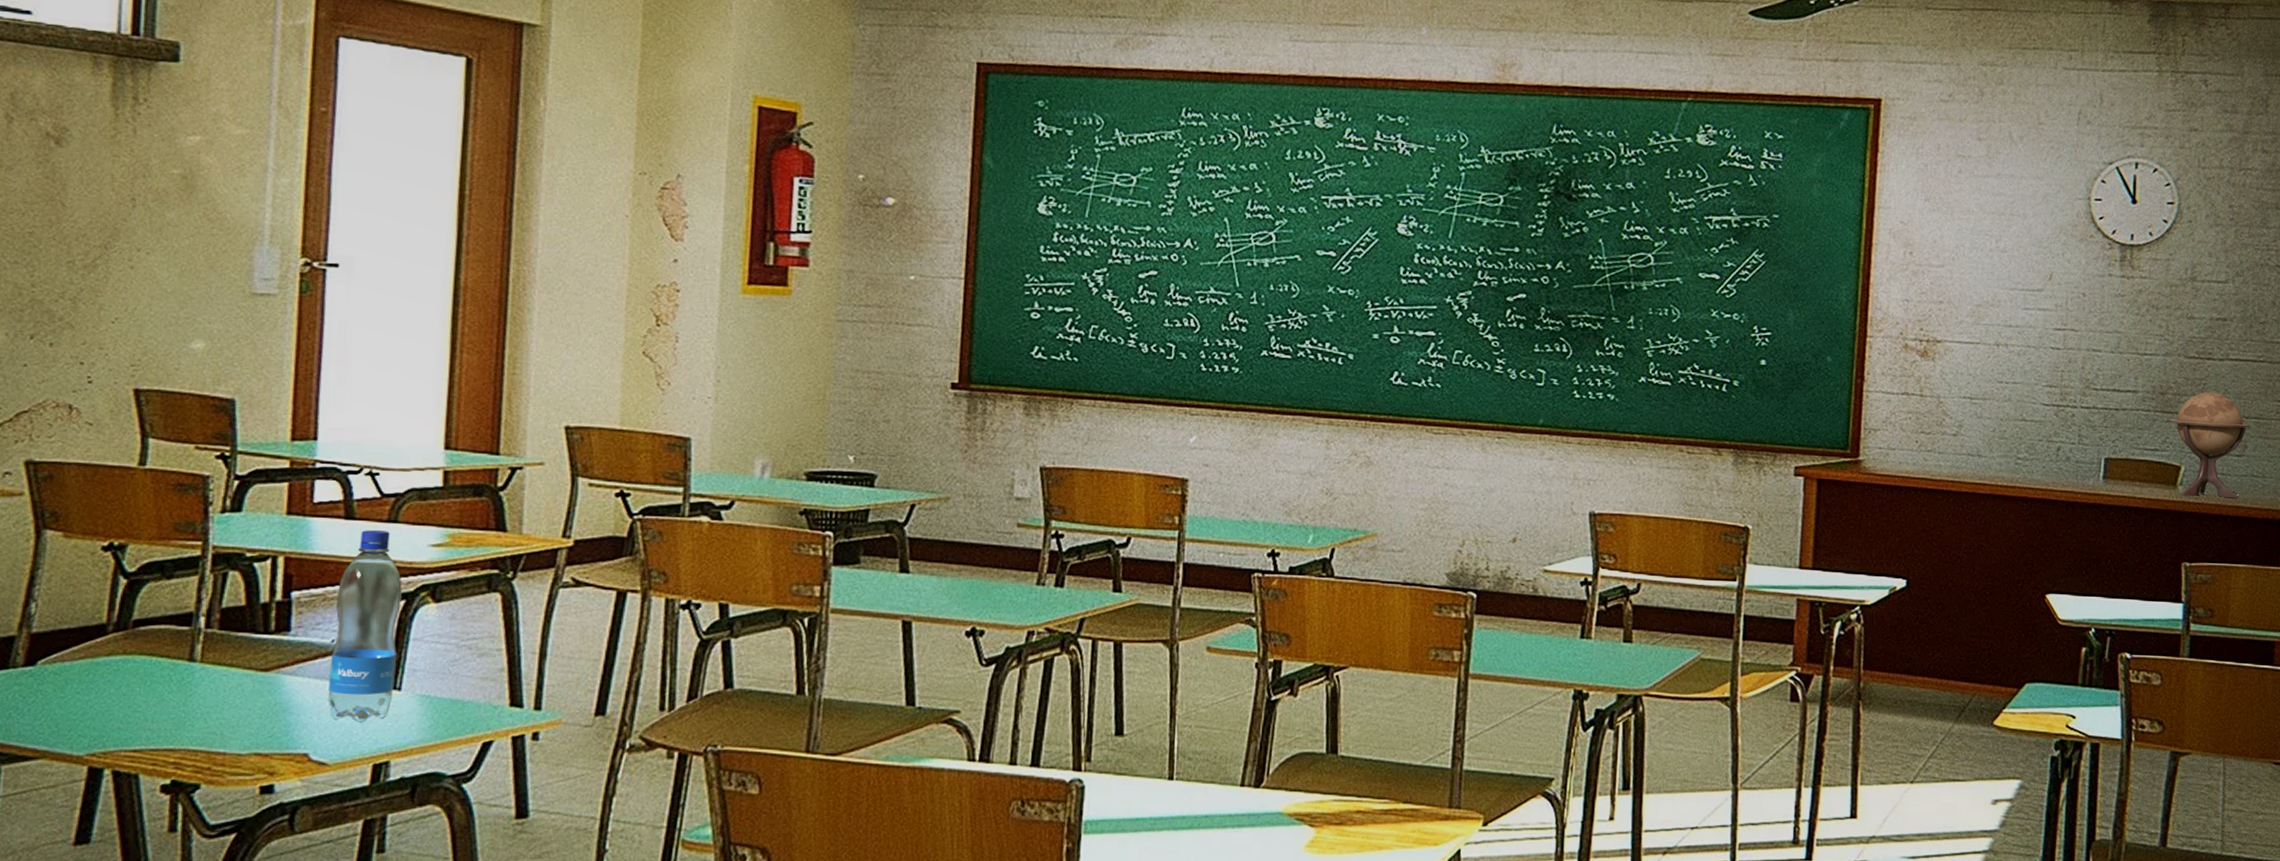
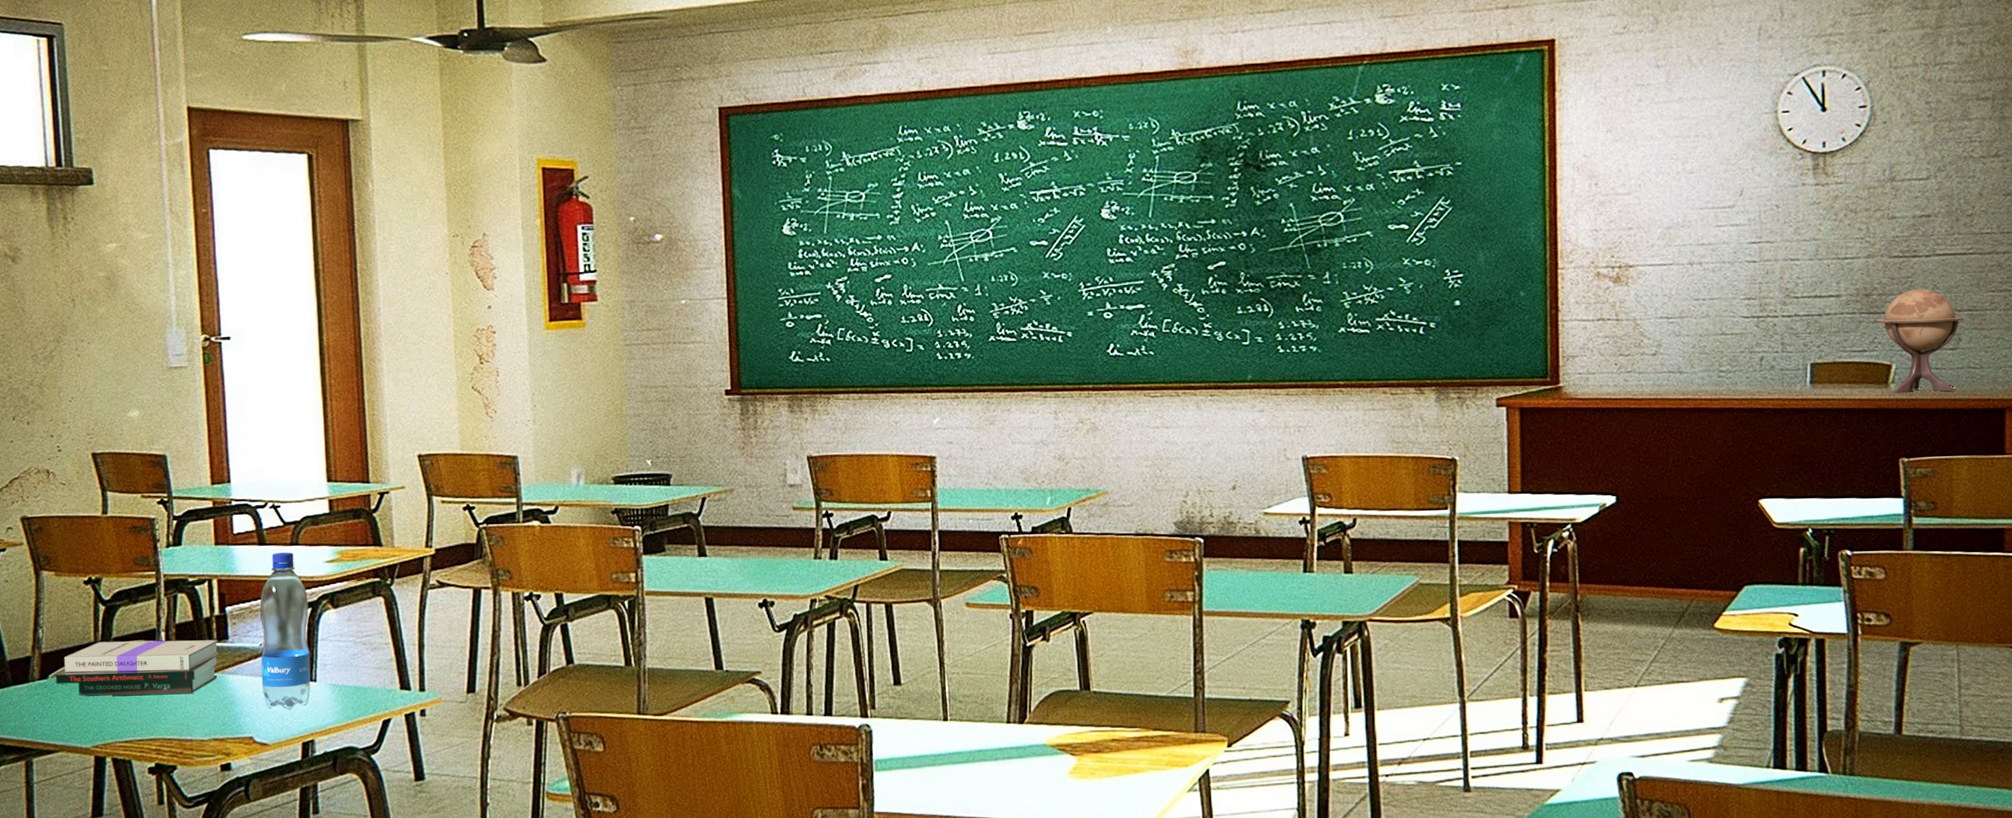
books: none [47,623,276,696] -> present [56,640,219,697]

